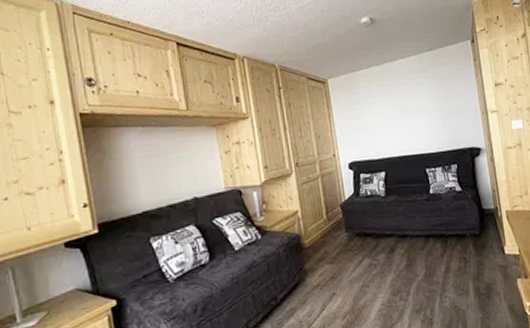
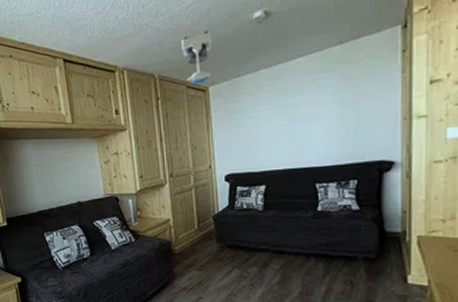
ceiling light fixture: none [299,28,330,77] -> present [180,30,212,85]

